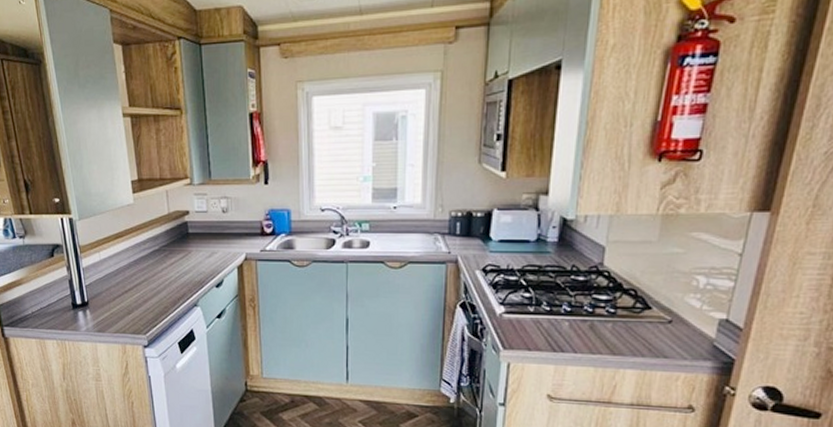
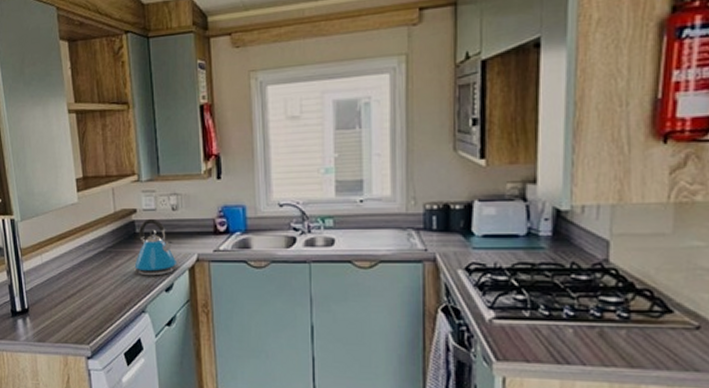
kettle: none [187,219,227,273] -> present [134,218,178,276]

